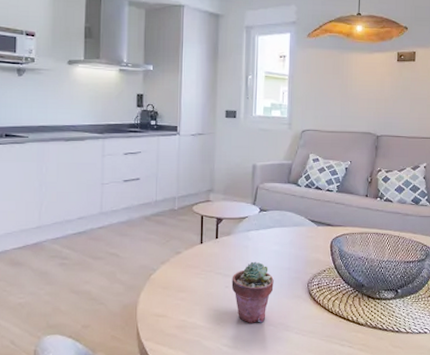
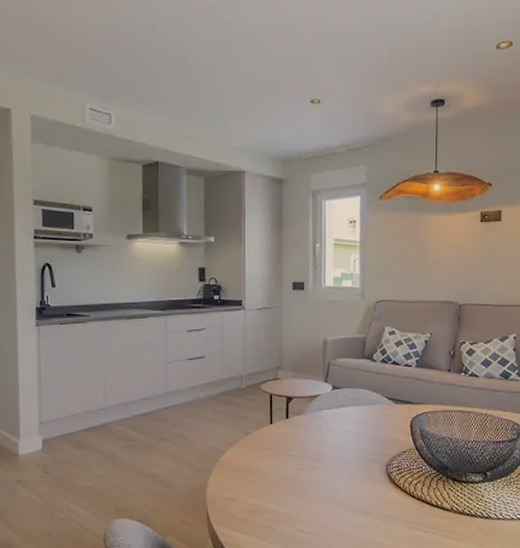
potted succulent: present [231,261,274,323] -> none [304,442,350,508]

